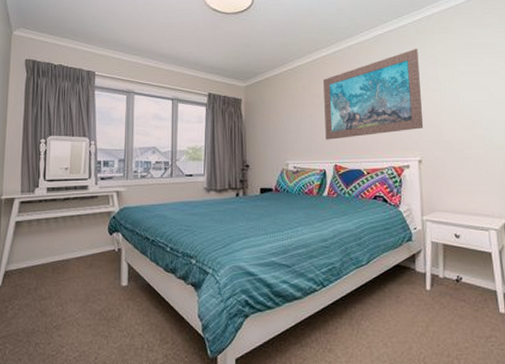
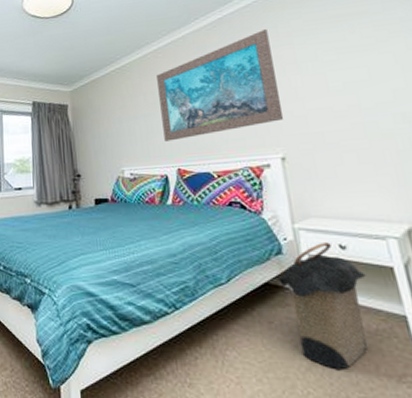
laundry hamper: none [406,232,472,334] -> present [277,242,367,371]

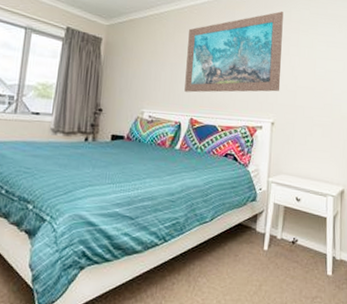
laundry hamper: present [277,242,367,371] -> none [248,195,309,294]

